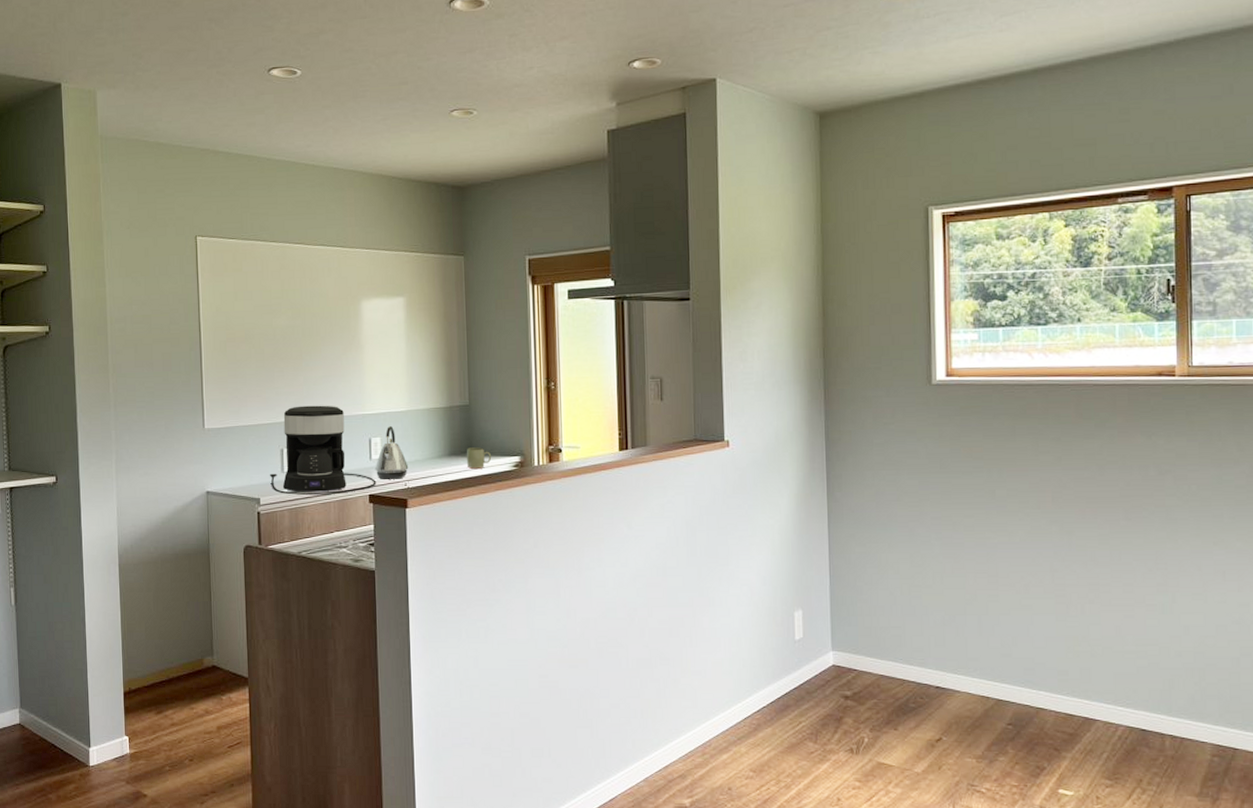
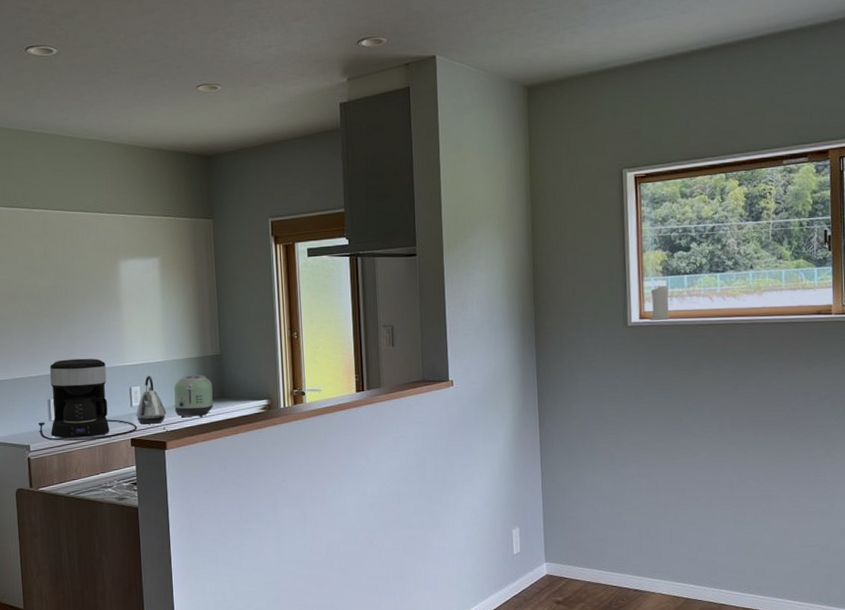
toaster: none [417,426,461,474] -> present [174,375,214,418]
mug: present [466,447,492,469] -> none [218,393,242,412]
candle: none [957,339,981,379] -> present [649,285,669,321]

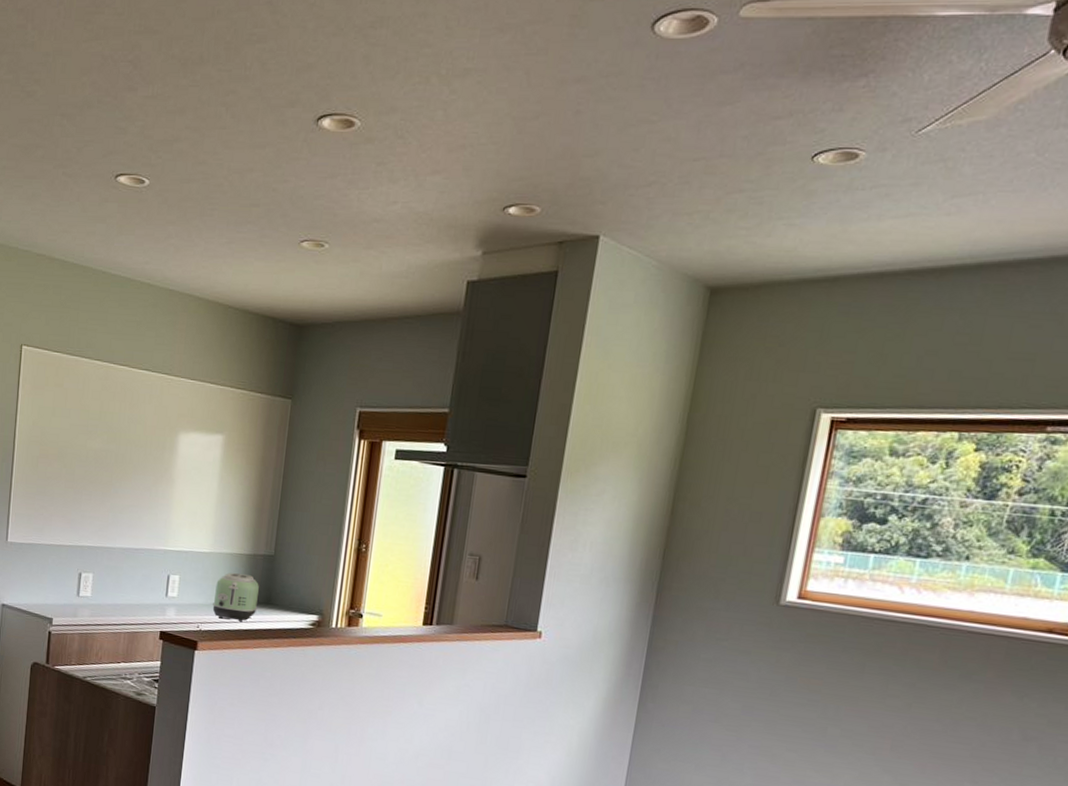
coffee maker: present [38,358,138,441] -> none [65,532,169,626]
kettle: present [135,376,167,424] -> none [169,565,204,620]
candle: present [649,285,669,321] -> none [810,561,846,605]

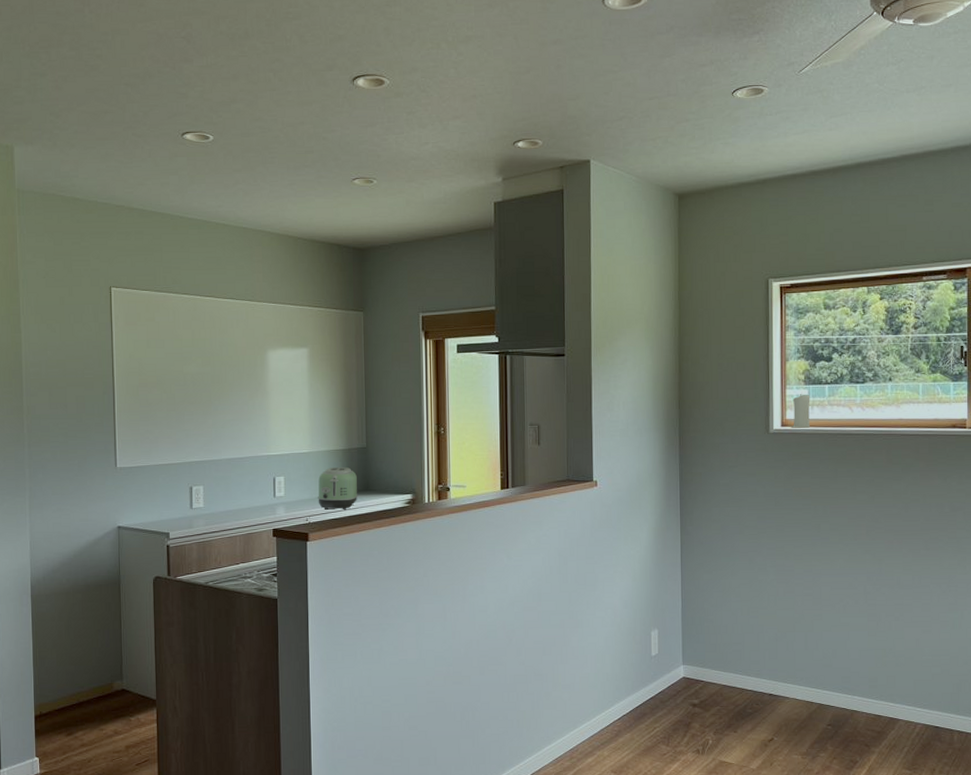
candle: none [810,561,846,605] -> present [790,394,810,428]

